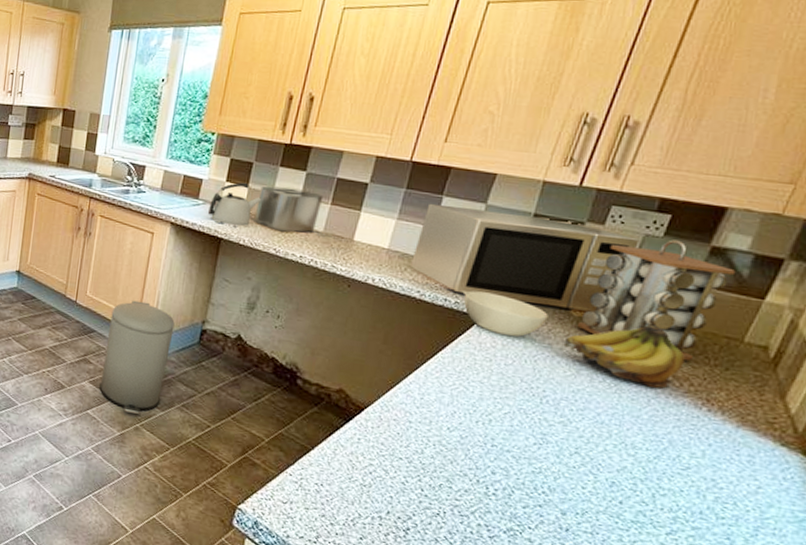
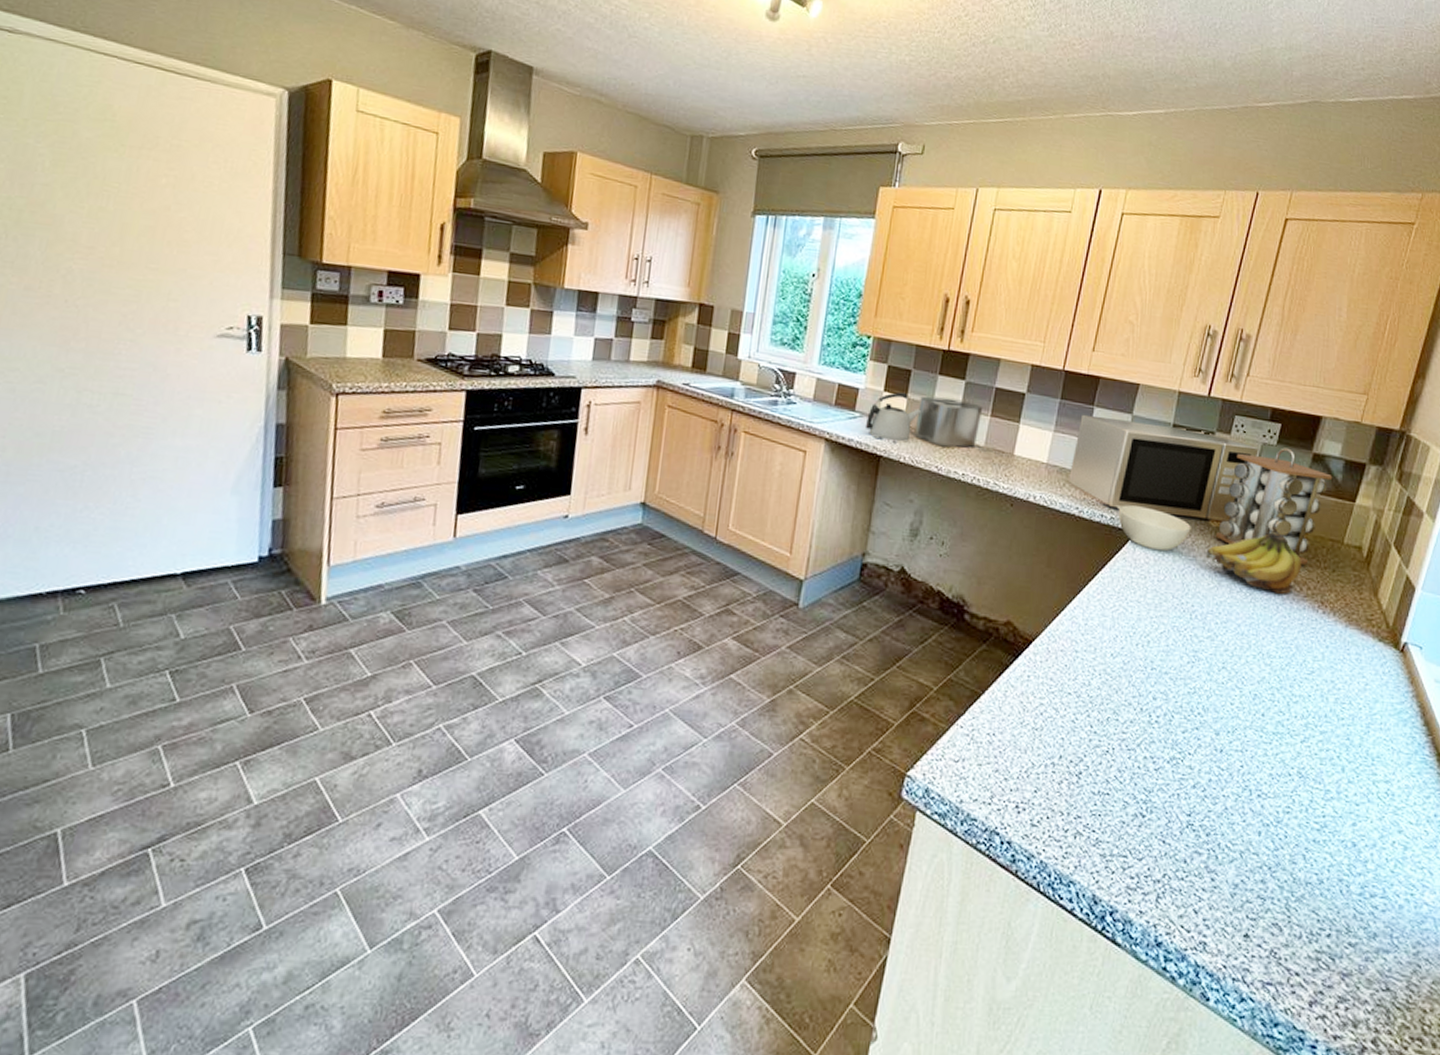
pedal bin: present [99,300,175,415] -> none [745,532,832,674]

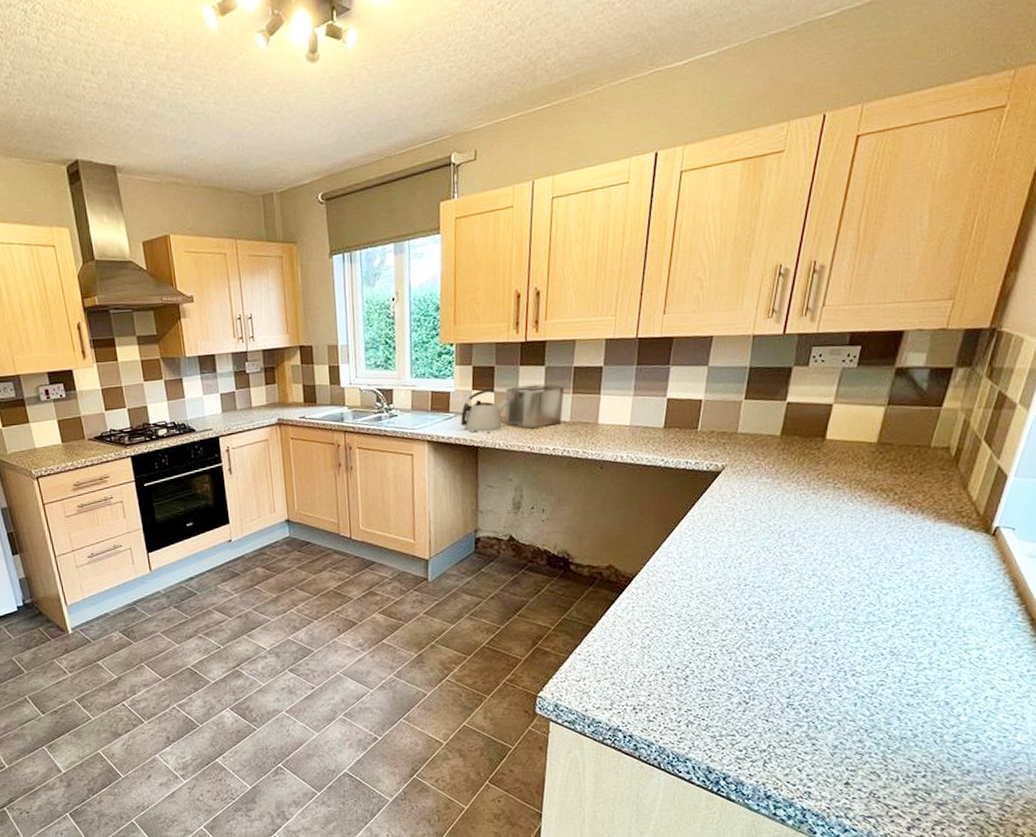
microwave: present [1069,414,1259,522] -> none [652,368,839,454]
bowl: present [1115,505,1191,552] -> none [699,447,774,484]
fruit: present [1205,532,1302,595] -> none [790,449,887,504]
spice rack: present [1216,447,1333,564] -> none [800,368,918,473]

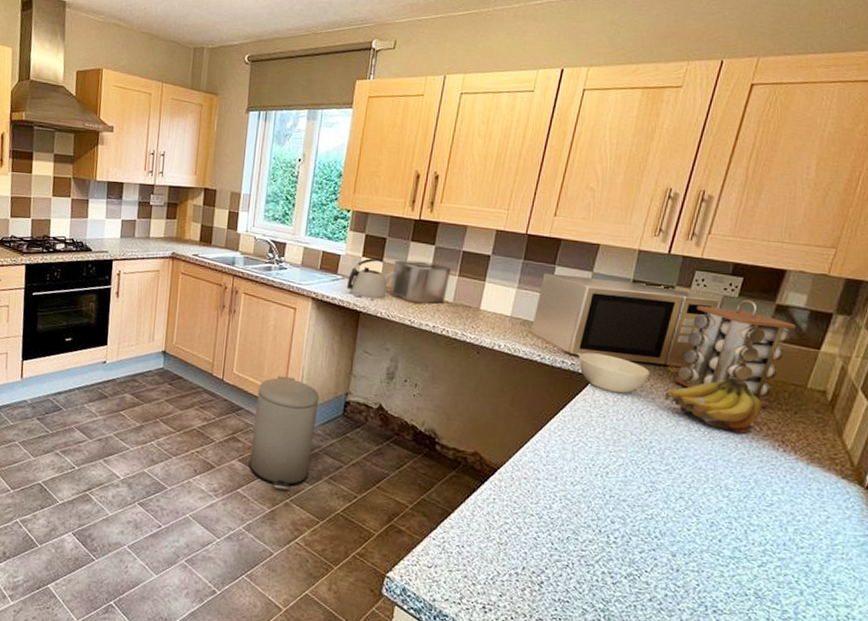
pedal bin: none [387,523,450,634] -> present [248,375,320,491]
microwave: none [652,368,839,454] -> present [531,272,720,368]
bowl: none [699,447,774,484] -> present [576,352,650,394]
fruit: none [790,449,887,504] -> present [664,377,762,434]
spice rack: none [800,368,918,473] -> present [675,299,797,407]

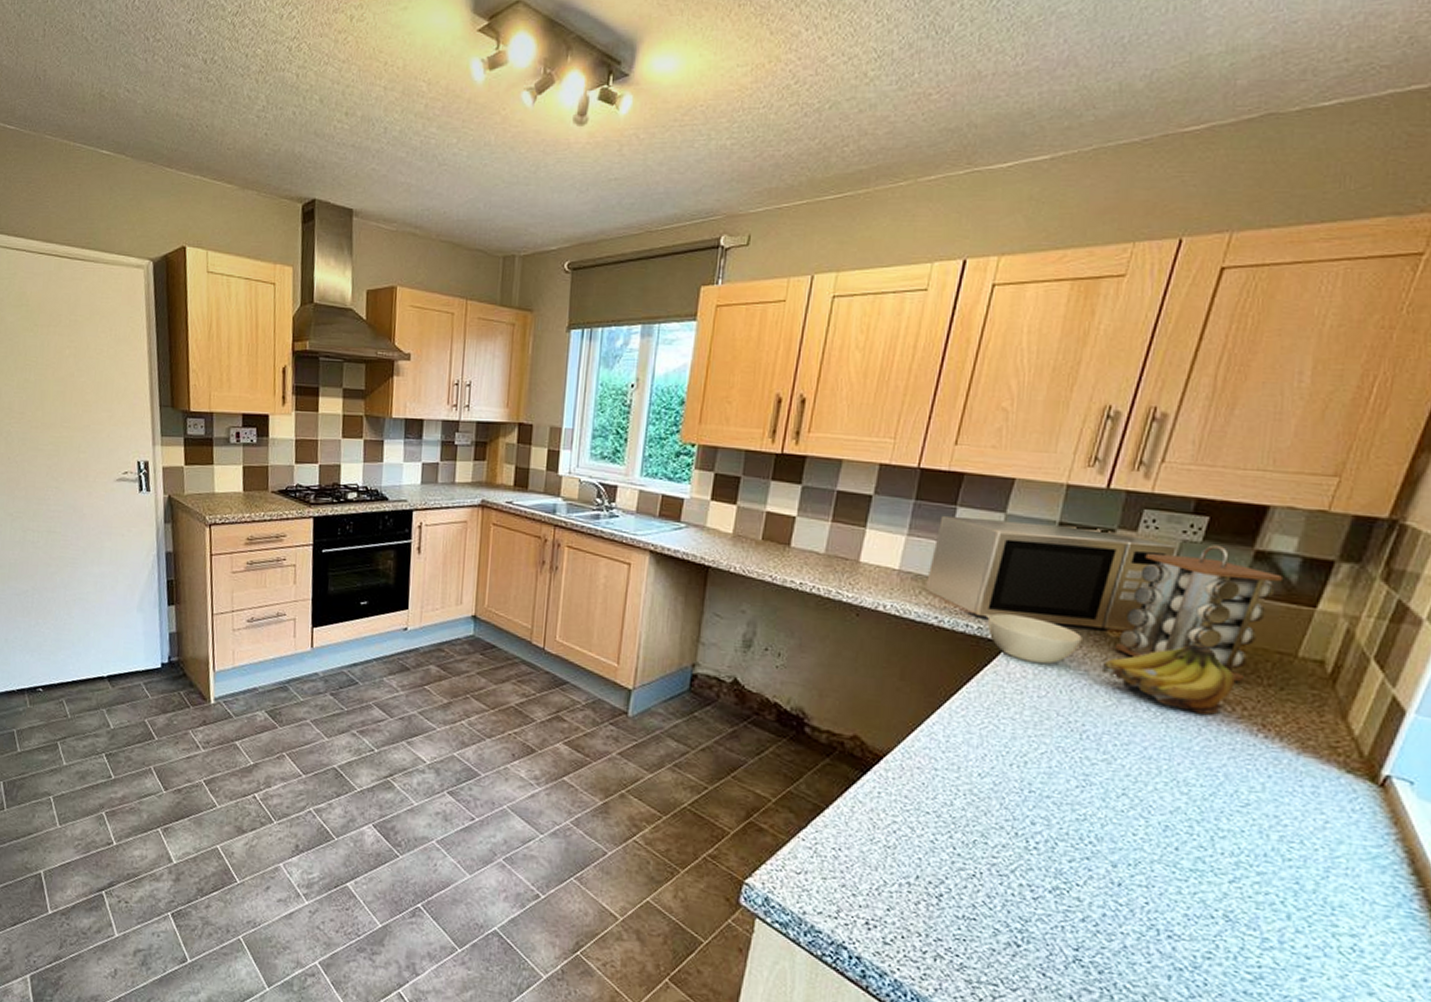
pedal bin: present [248,375,320,491] -> none [576,644,660,780]
kettle: present [346,257,395,300] -> none [691,500,752,552]
toaster: present [389,260,452,305] -> none [745,503,823,557]

